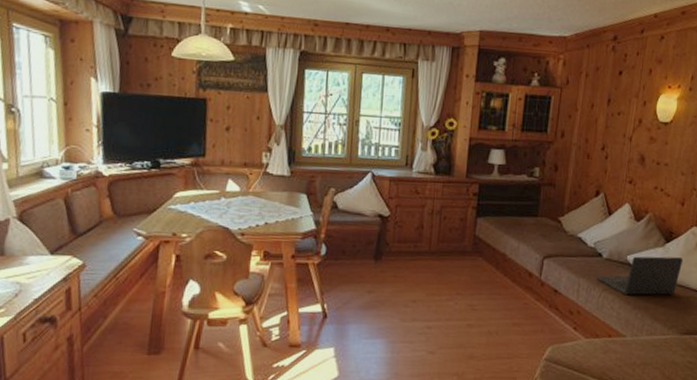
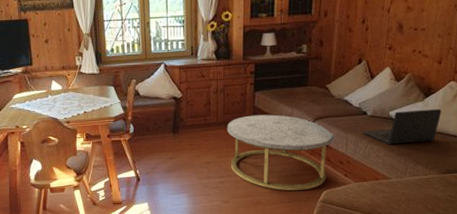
coffee table: none [440,245,565,345] -> present [226,114,334,191]

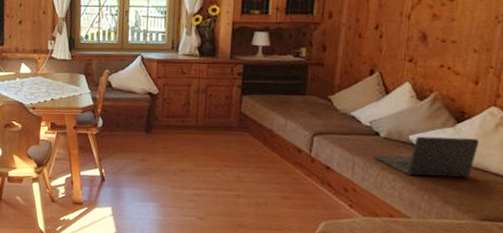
coffee table: present [226,114,334,191] -> none [207,121,337,218]

